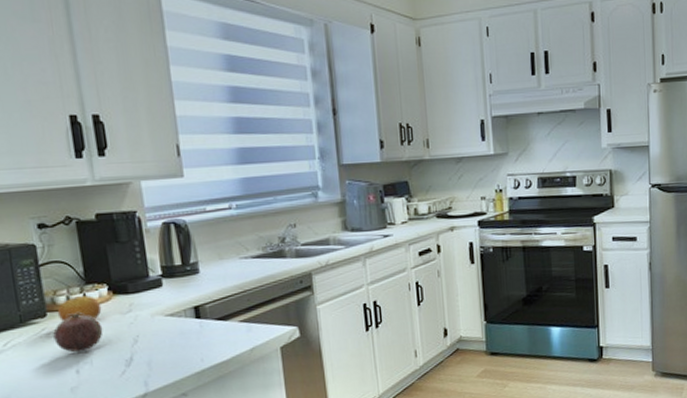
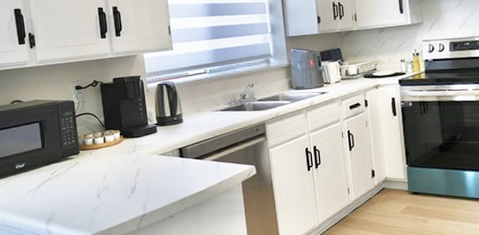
fruit: present [53,312,103,353] -> none [83,151,116,181]
fruit: present [57,295,102,322] -> none [86,139,116,158]

